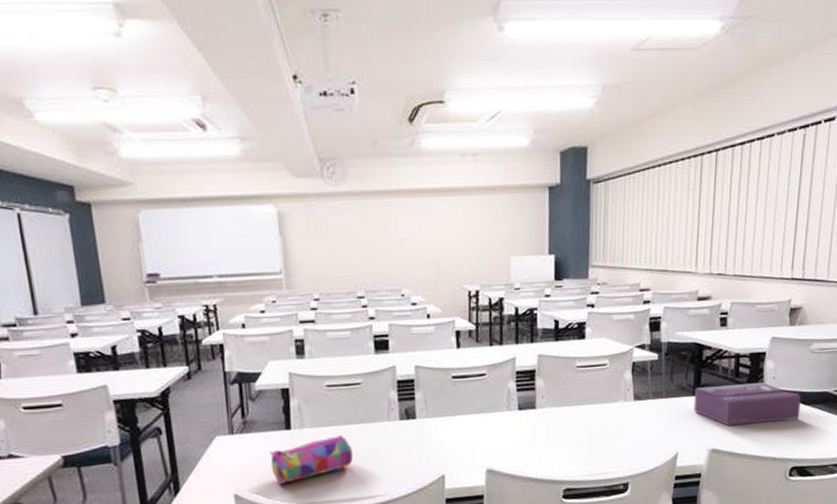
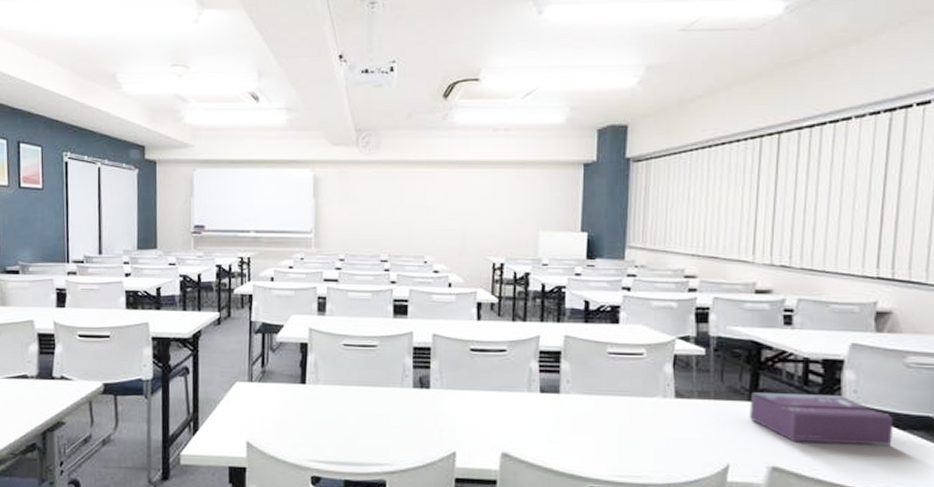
pencil case: present [269,434,354,485] -> none [283,395,364,439]

